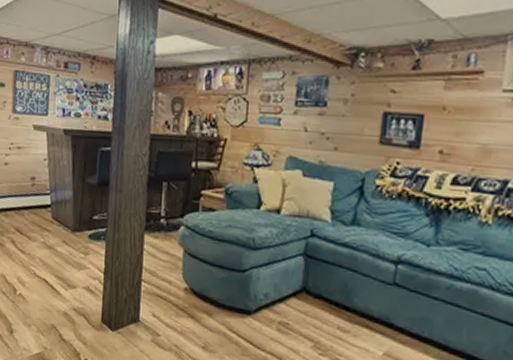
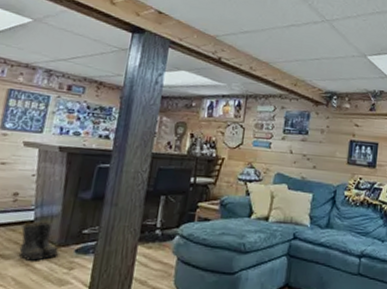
boots: none [42,205,77,244] -> present [19,221,61,261]

